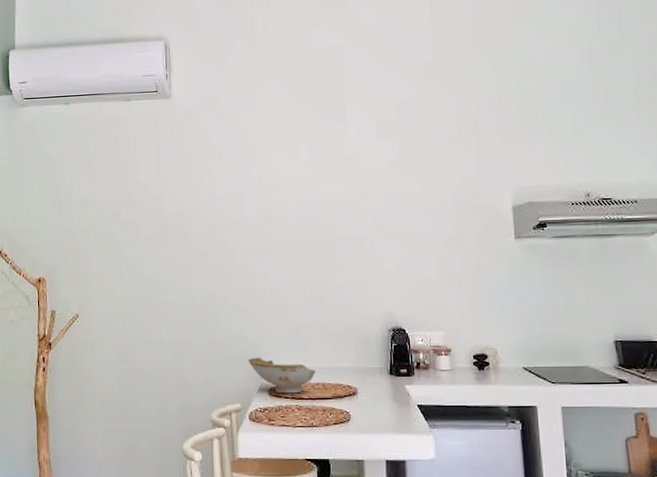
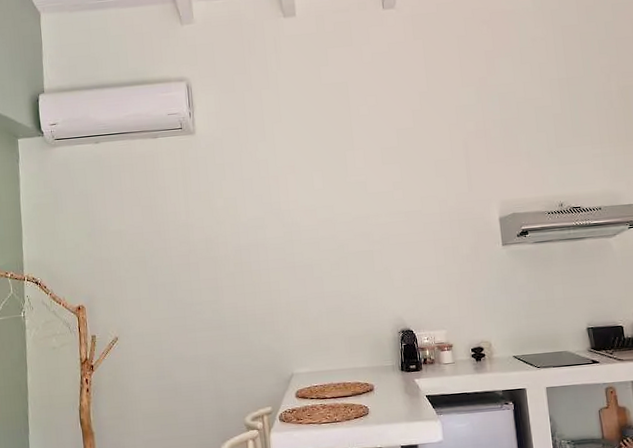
bowl: present [248,357,316,394] -> none [276,364,337,395]

